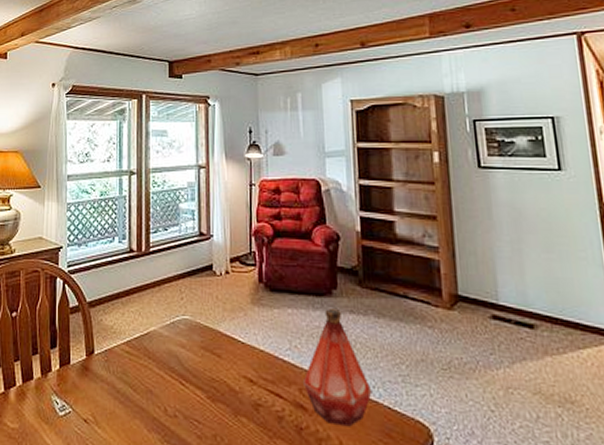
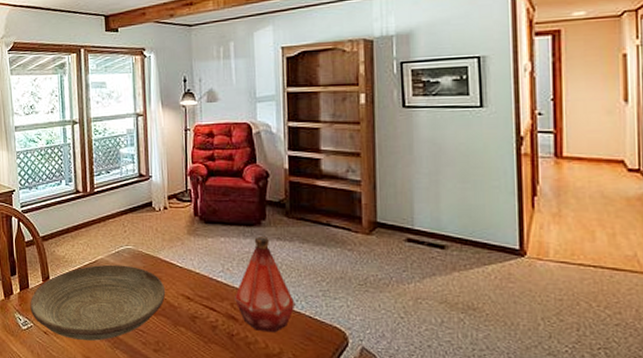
decorative bowl: none [70,337,226,433] -> present [30,264,166,341]

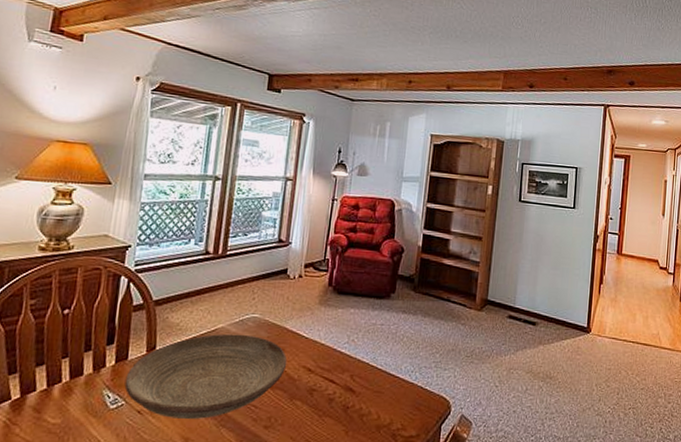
bottle: present [233,237,296,333] -> none [354,309,411,404]

